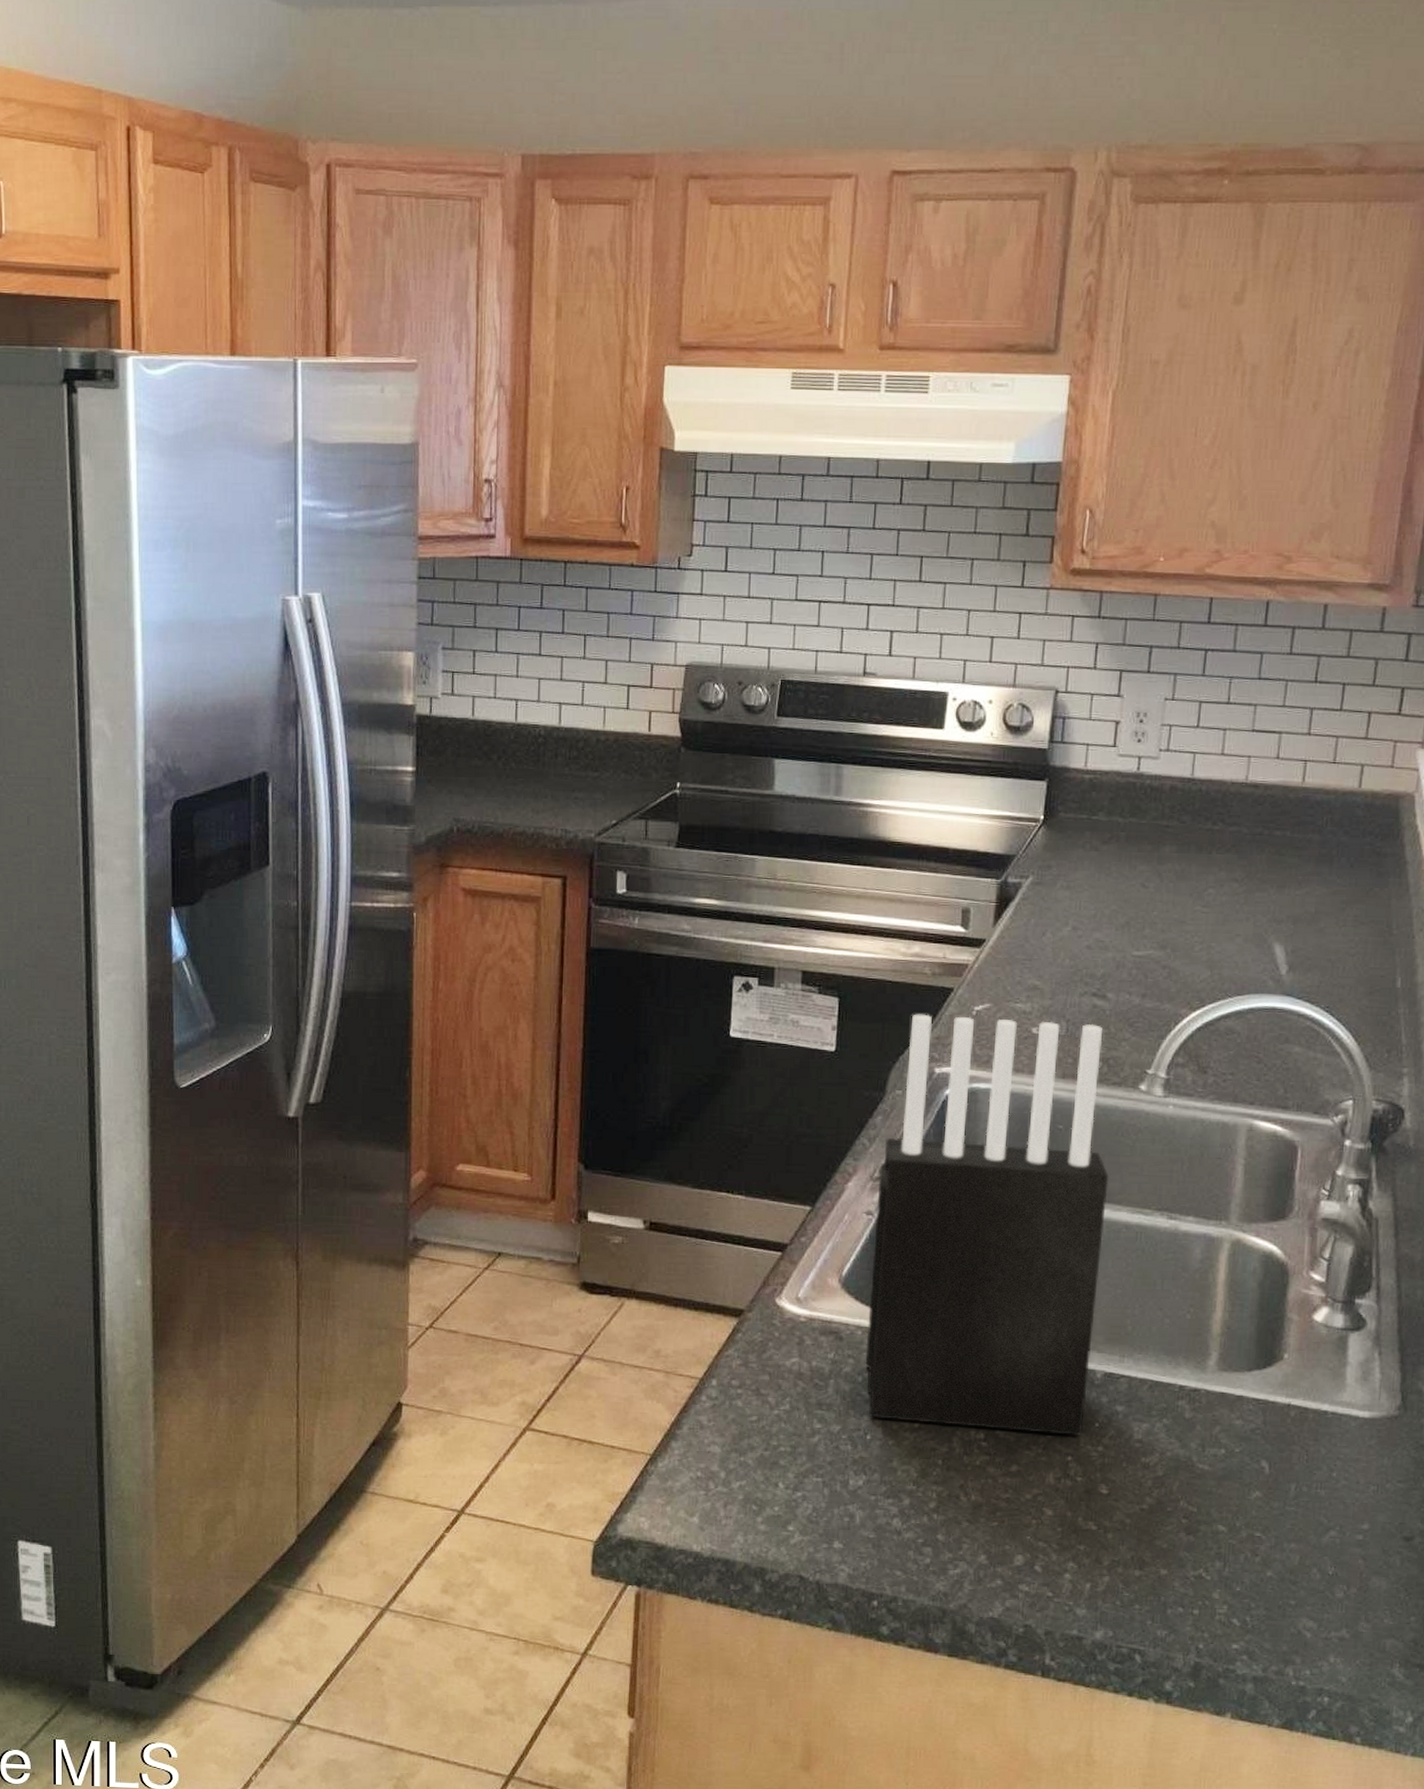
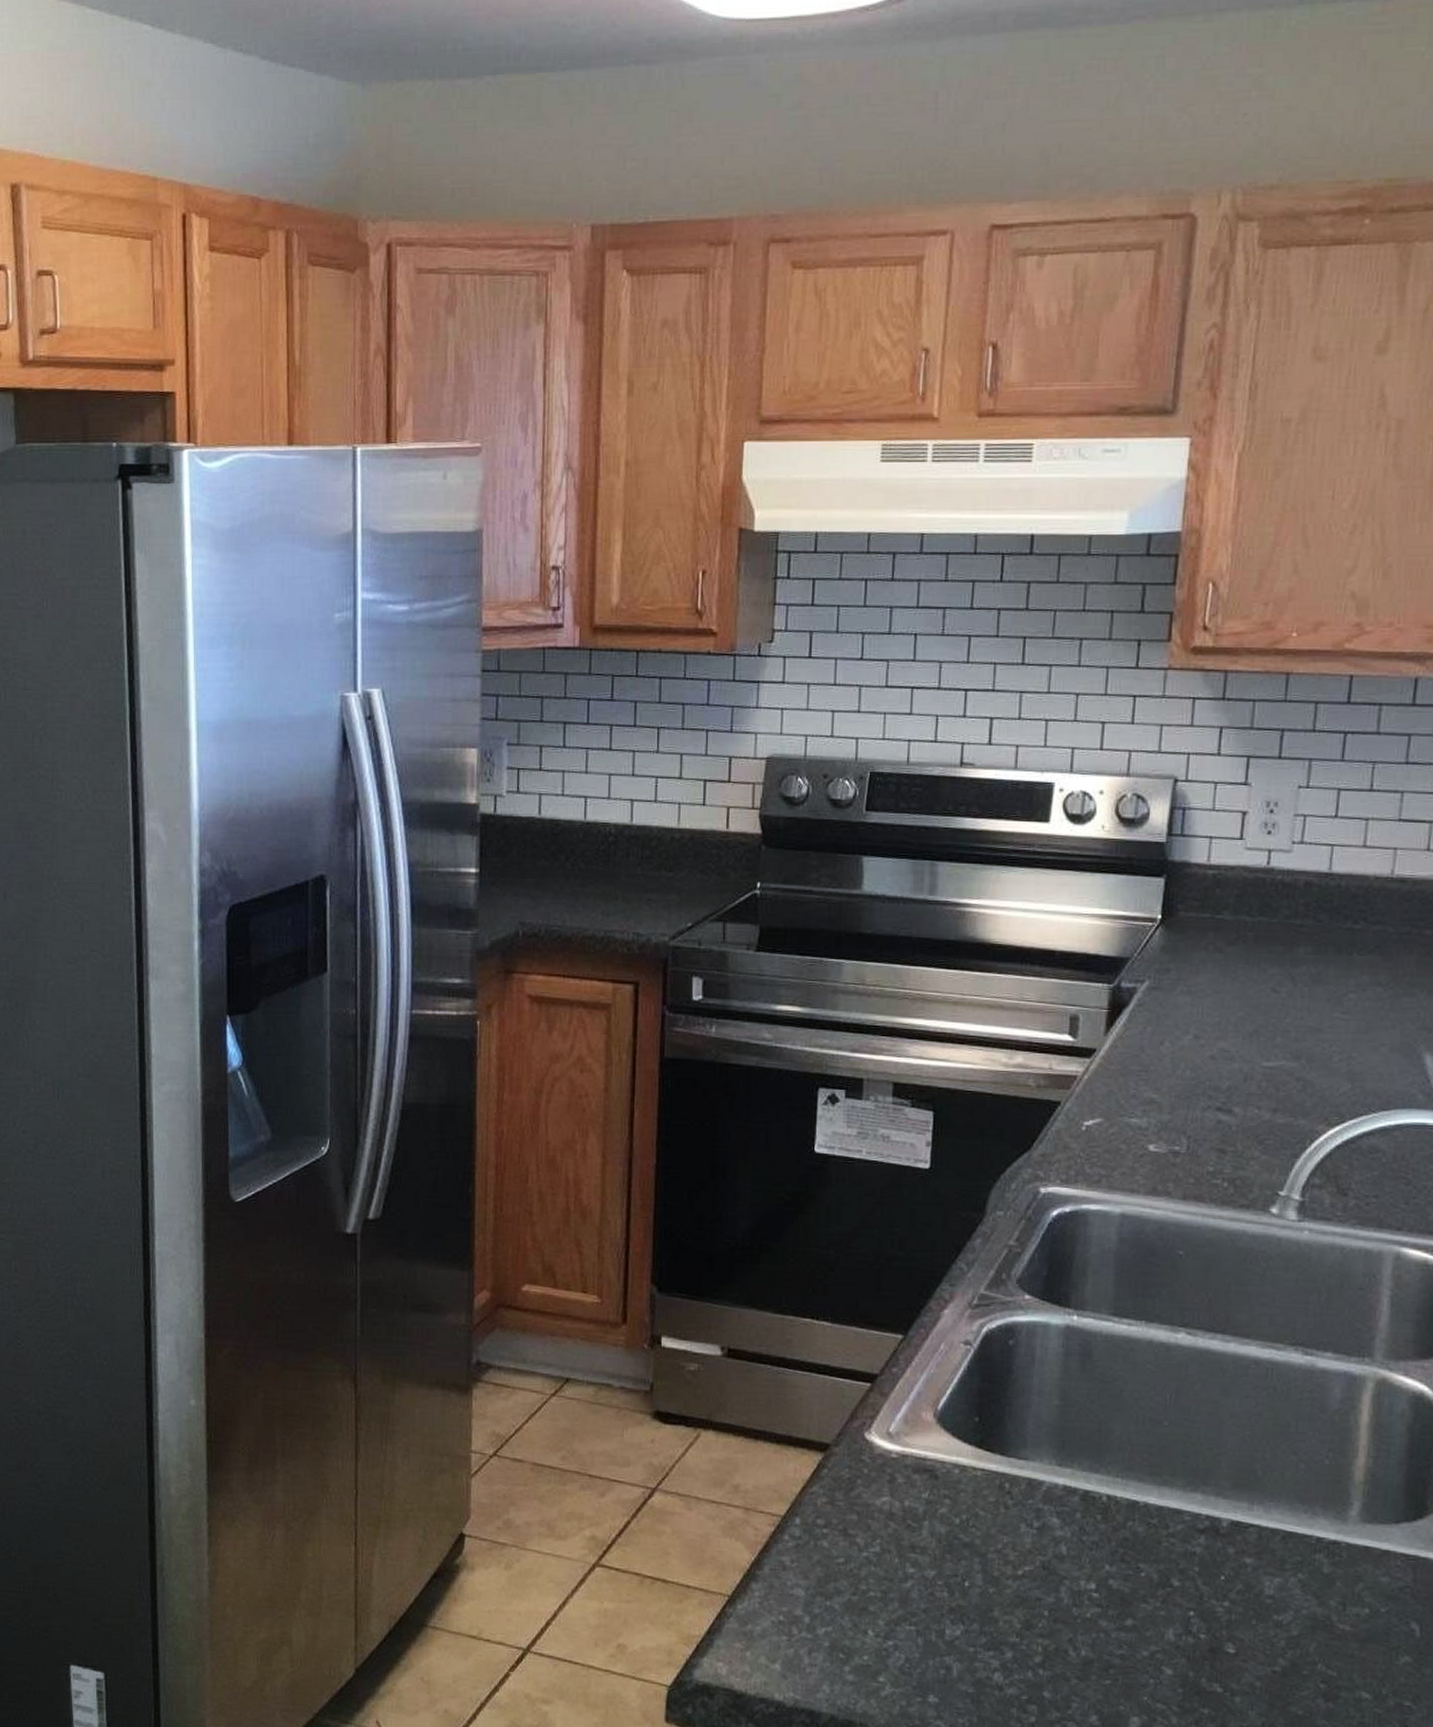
knife block: present [865,1014,1109,1437] -> none [963,1129,1236,1590]

